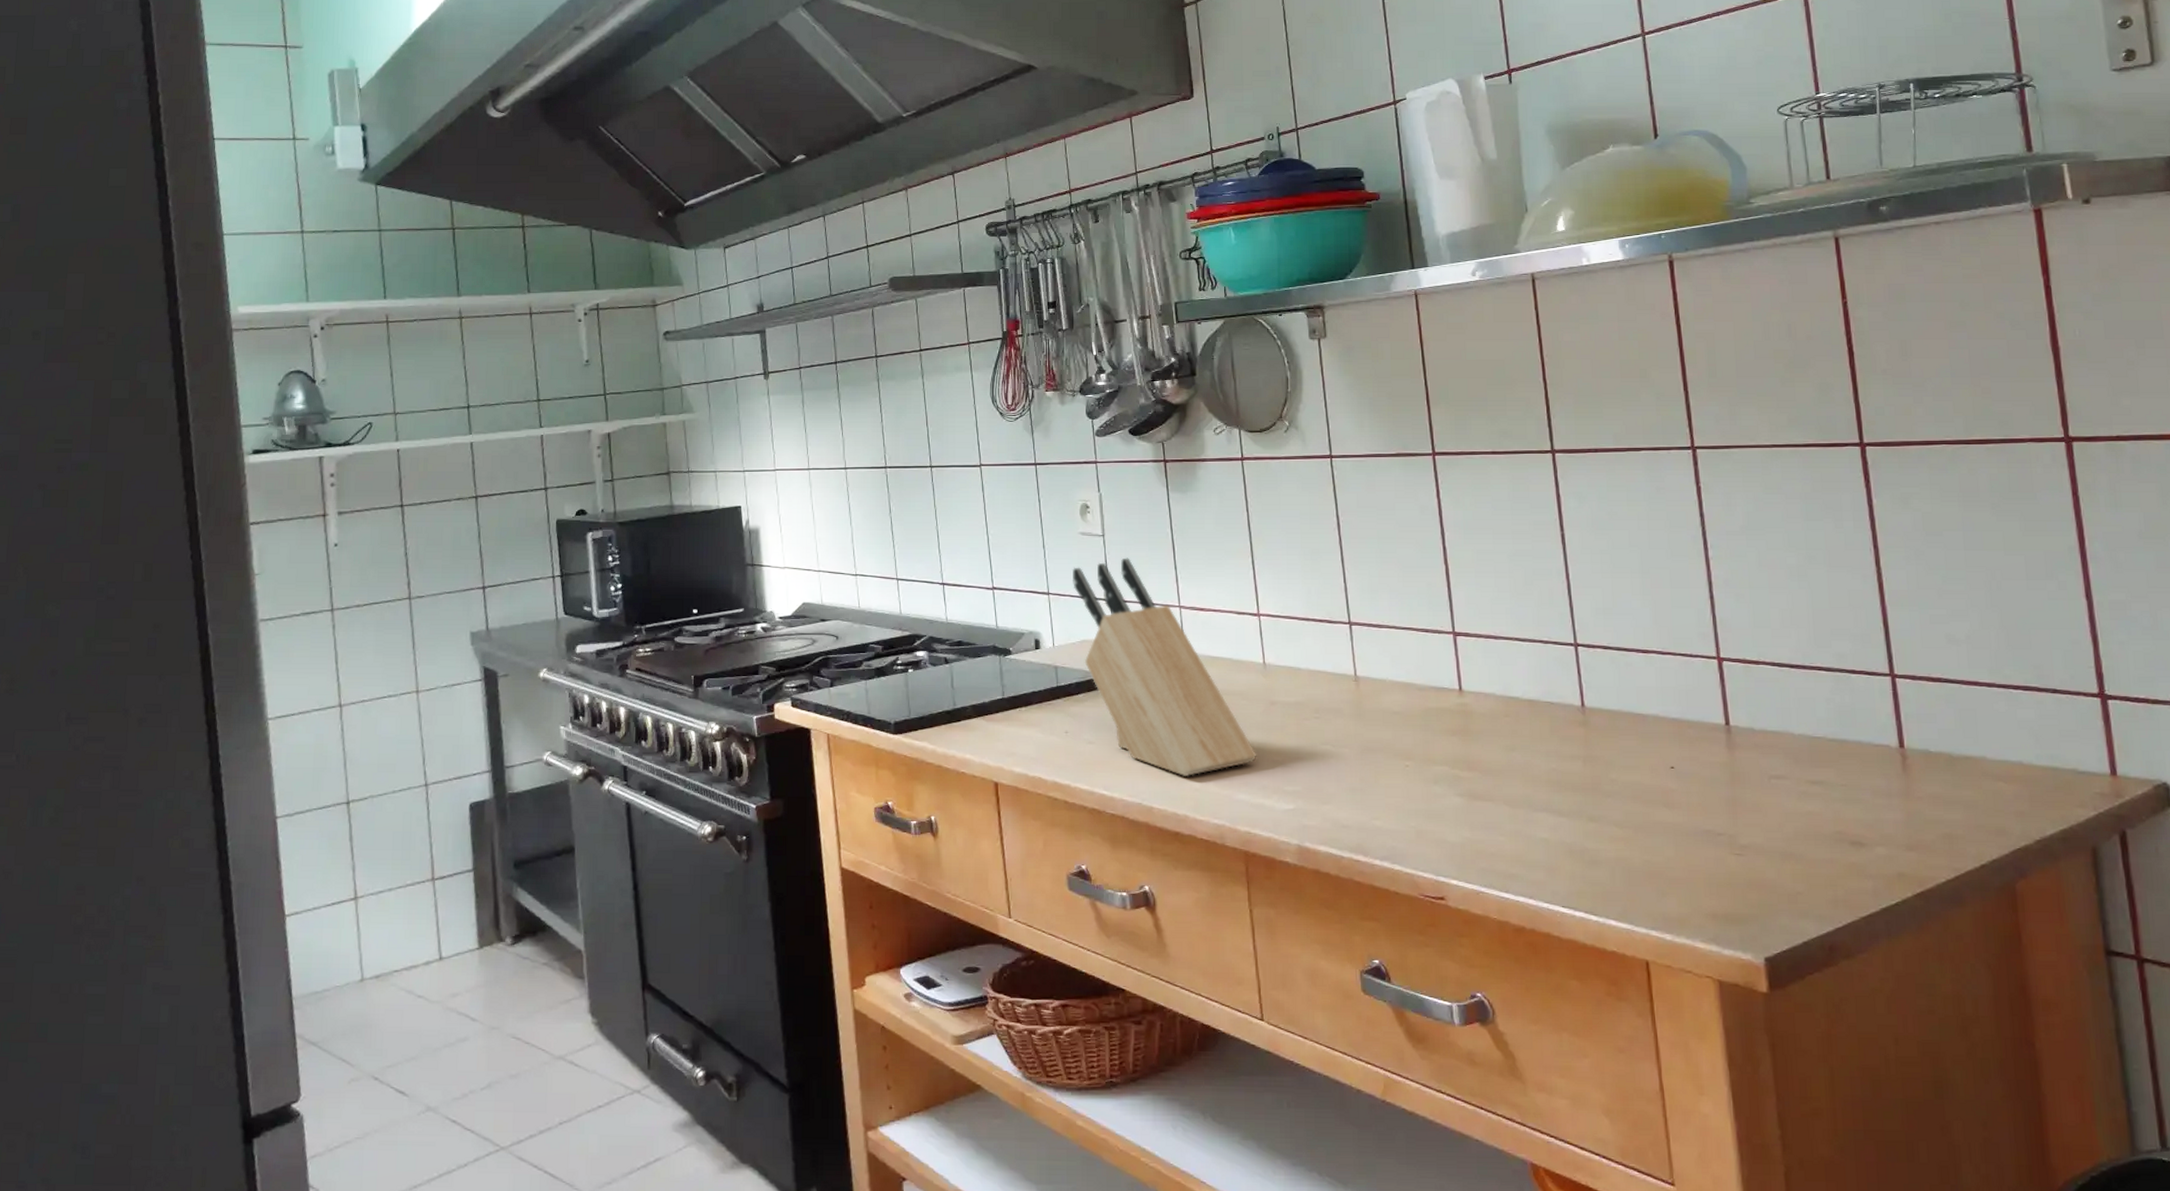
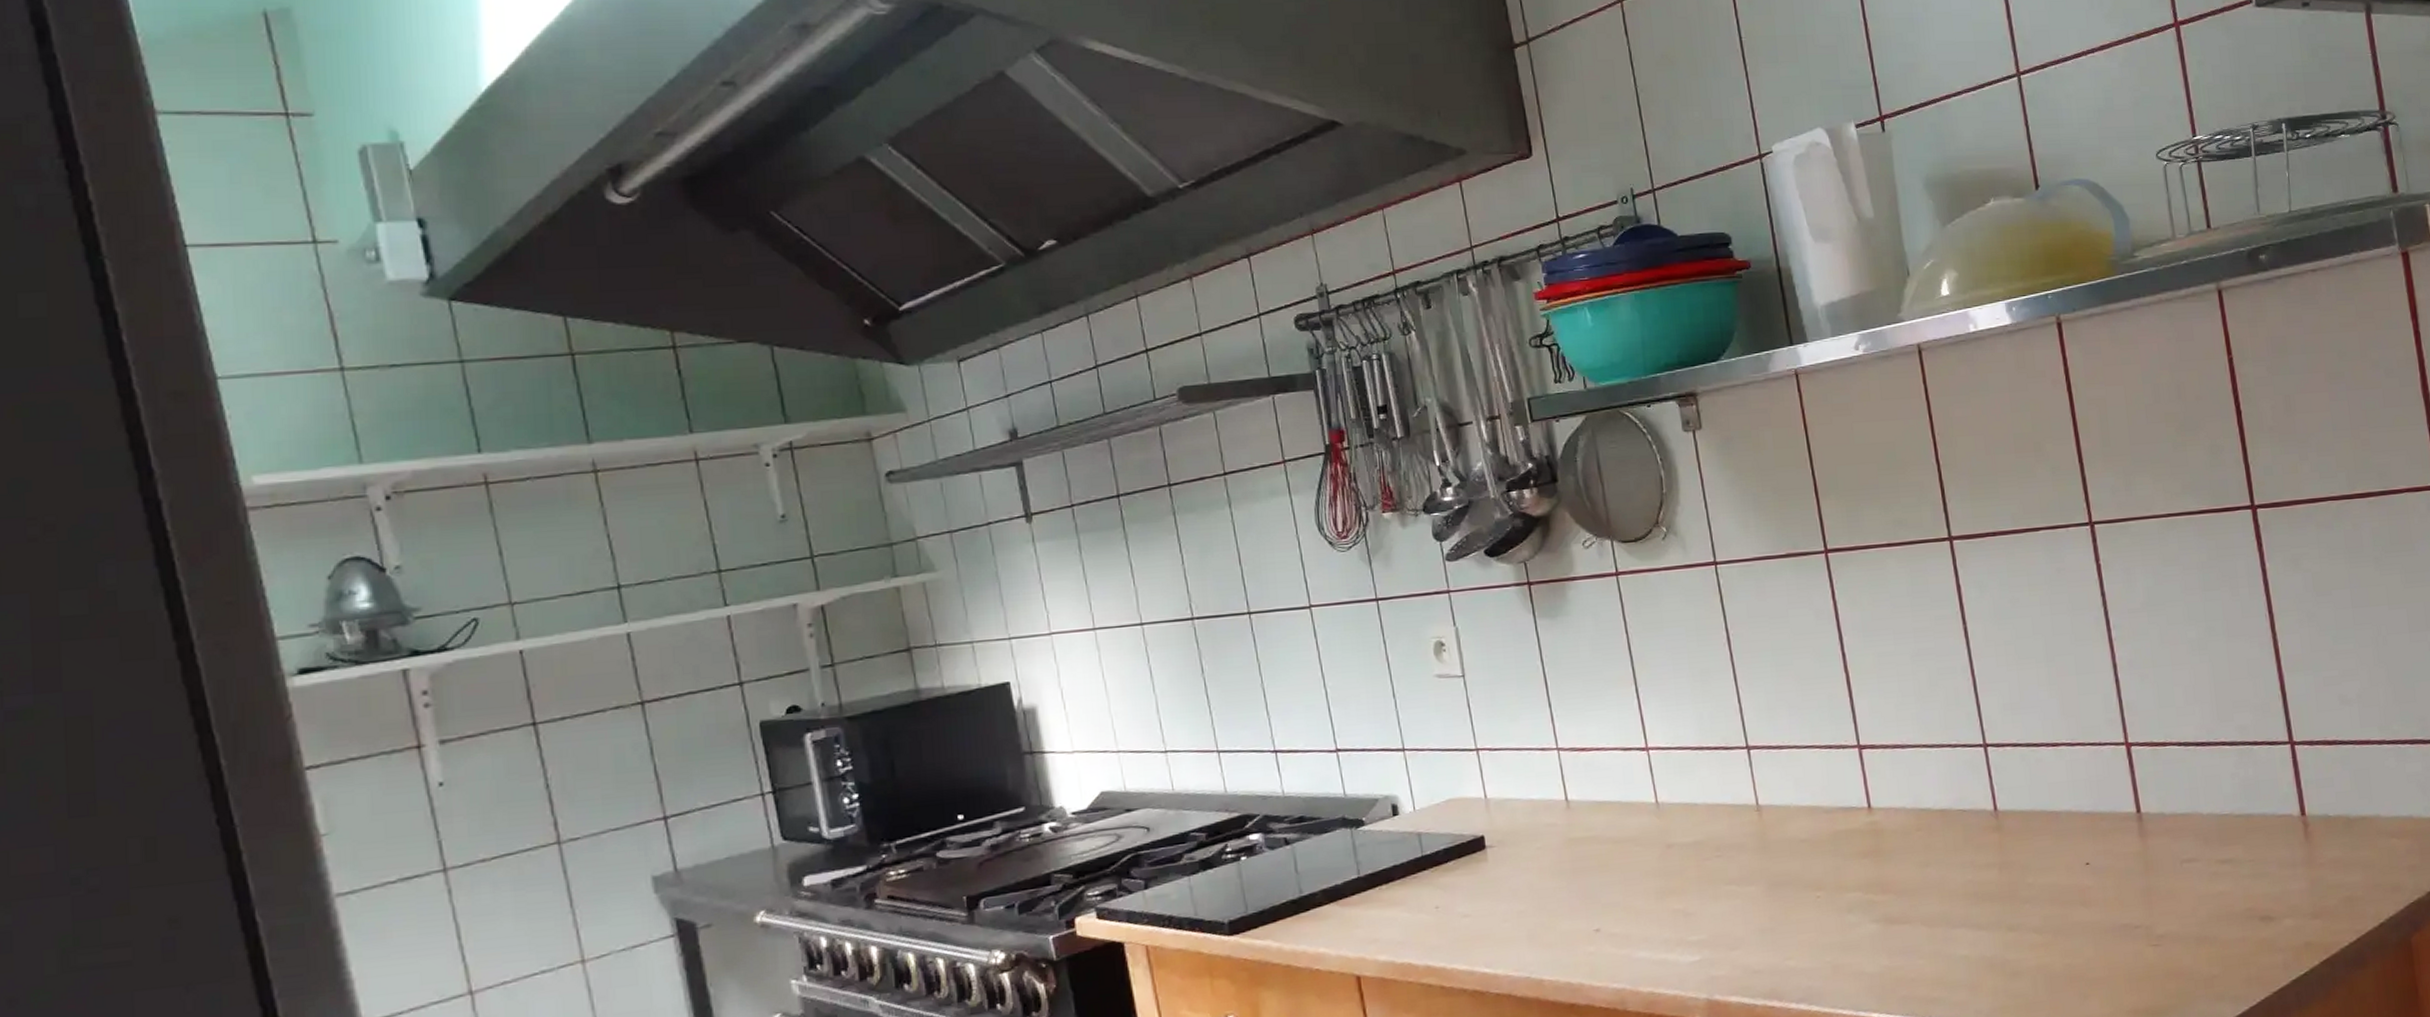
knife block: present [1073,557,1257,776] -> none [1430,699,1656,940]

